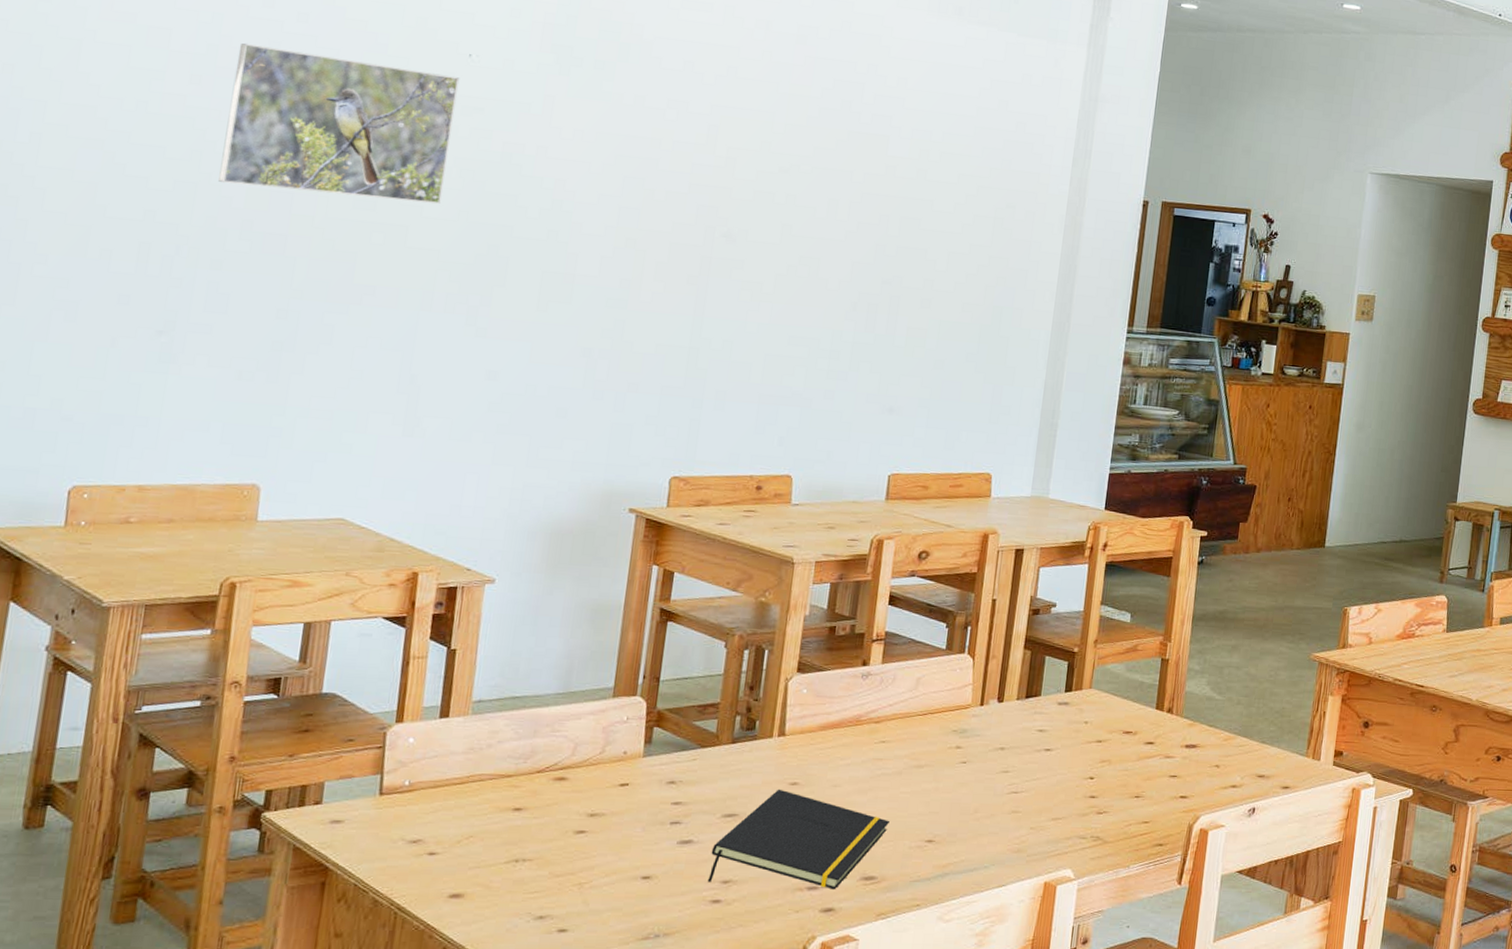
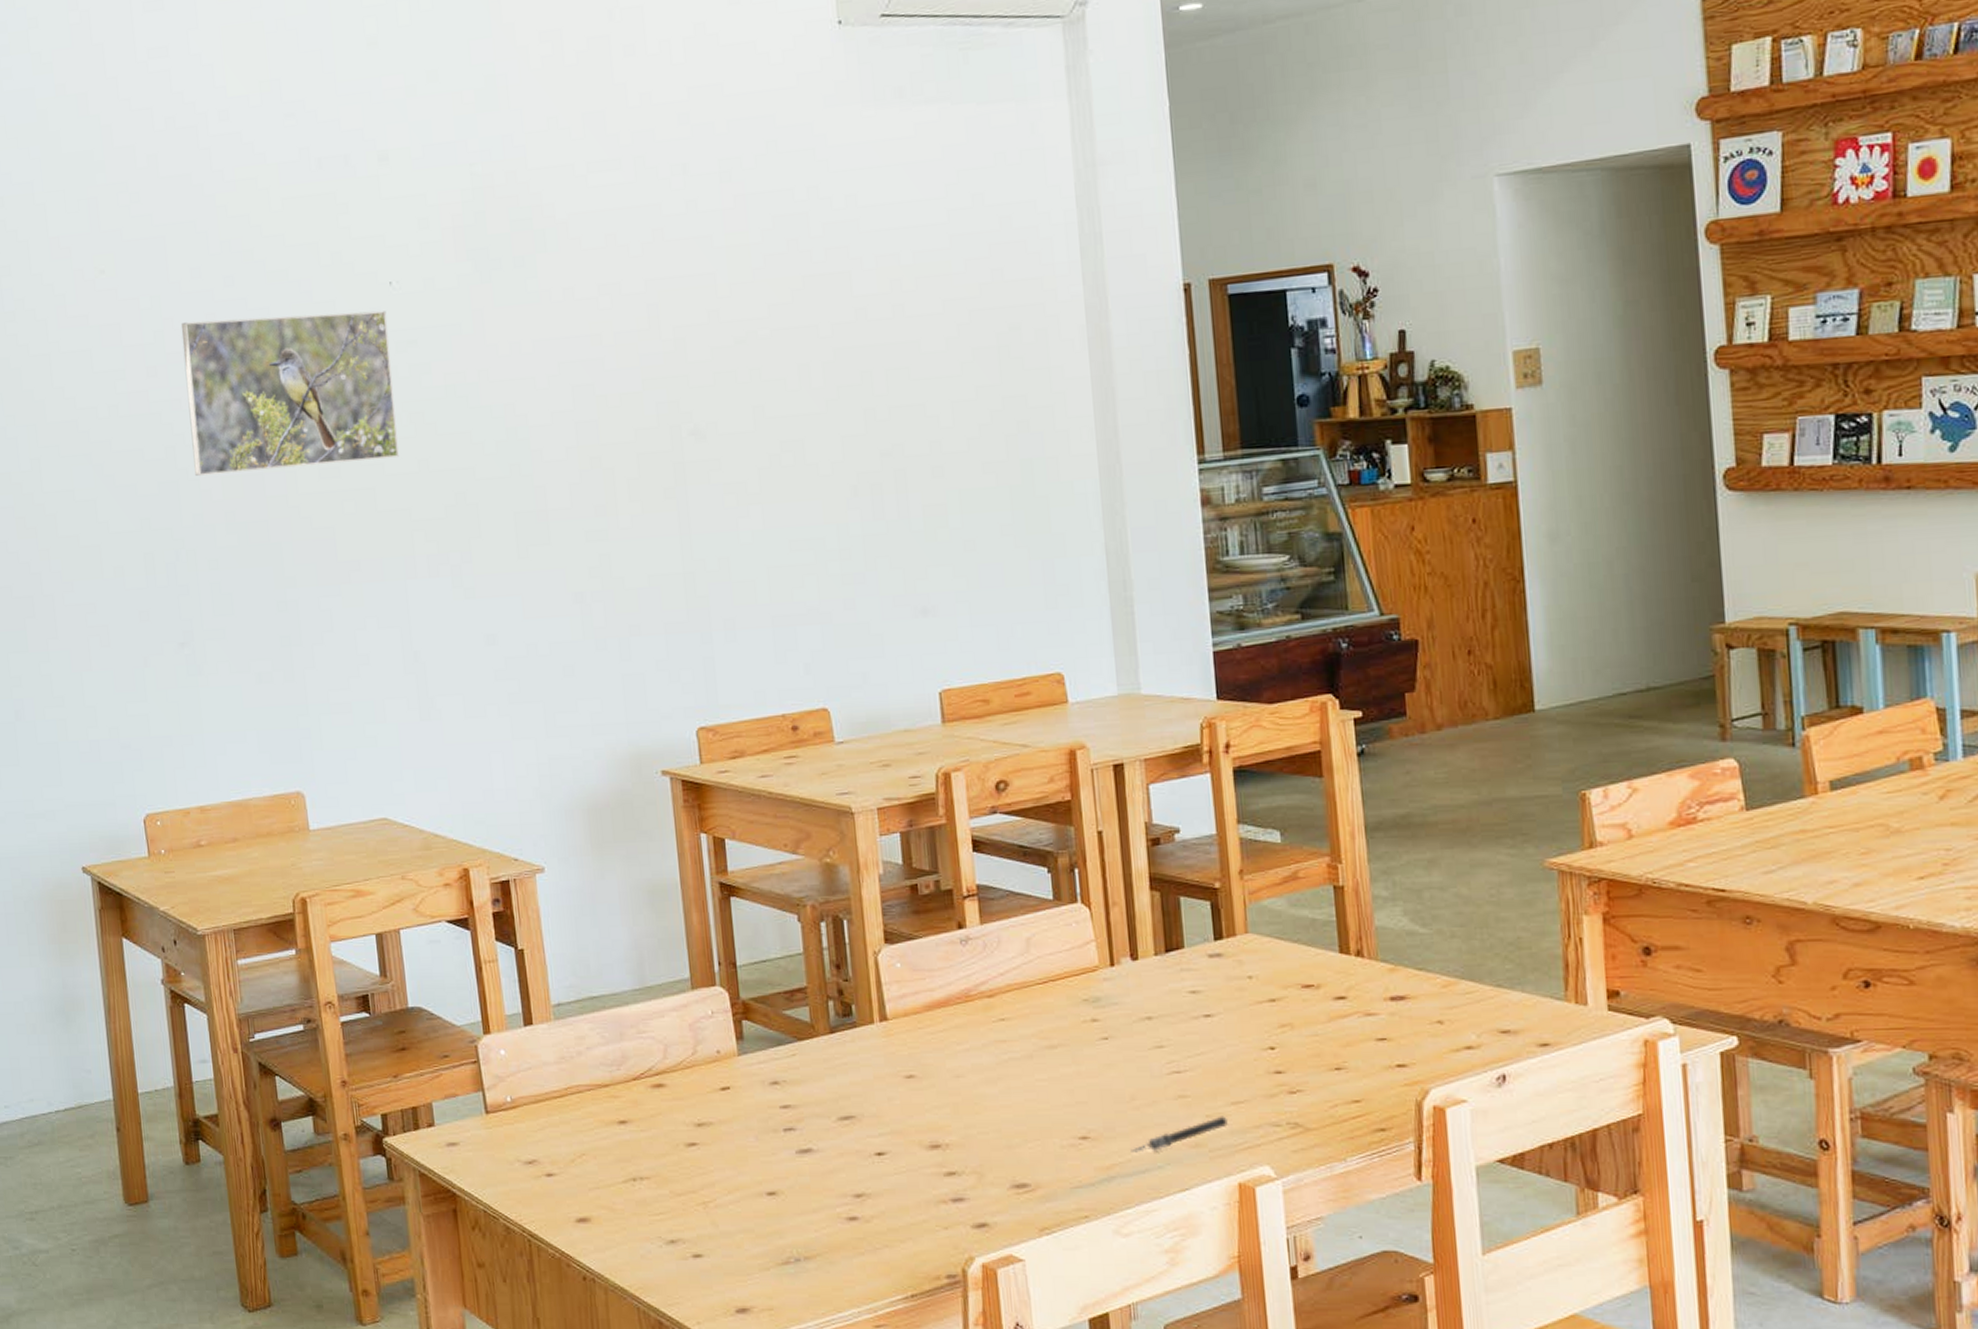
notepad: present [707,789,890,890] -> none [835,1083,1031,1201]
pen: none [965,828,1046,855] -> present [1130,1116,1228,1153]

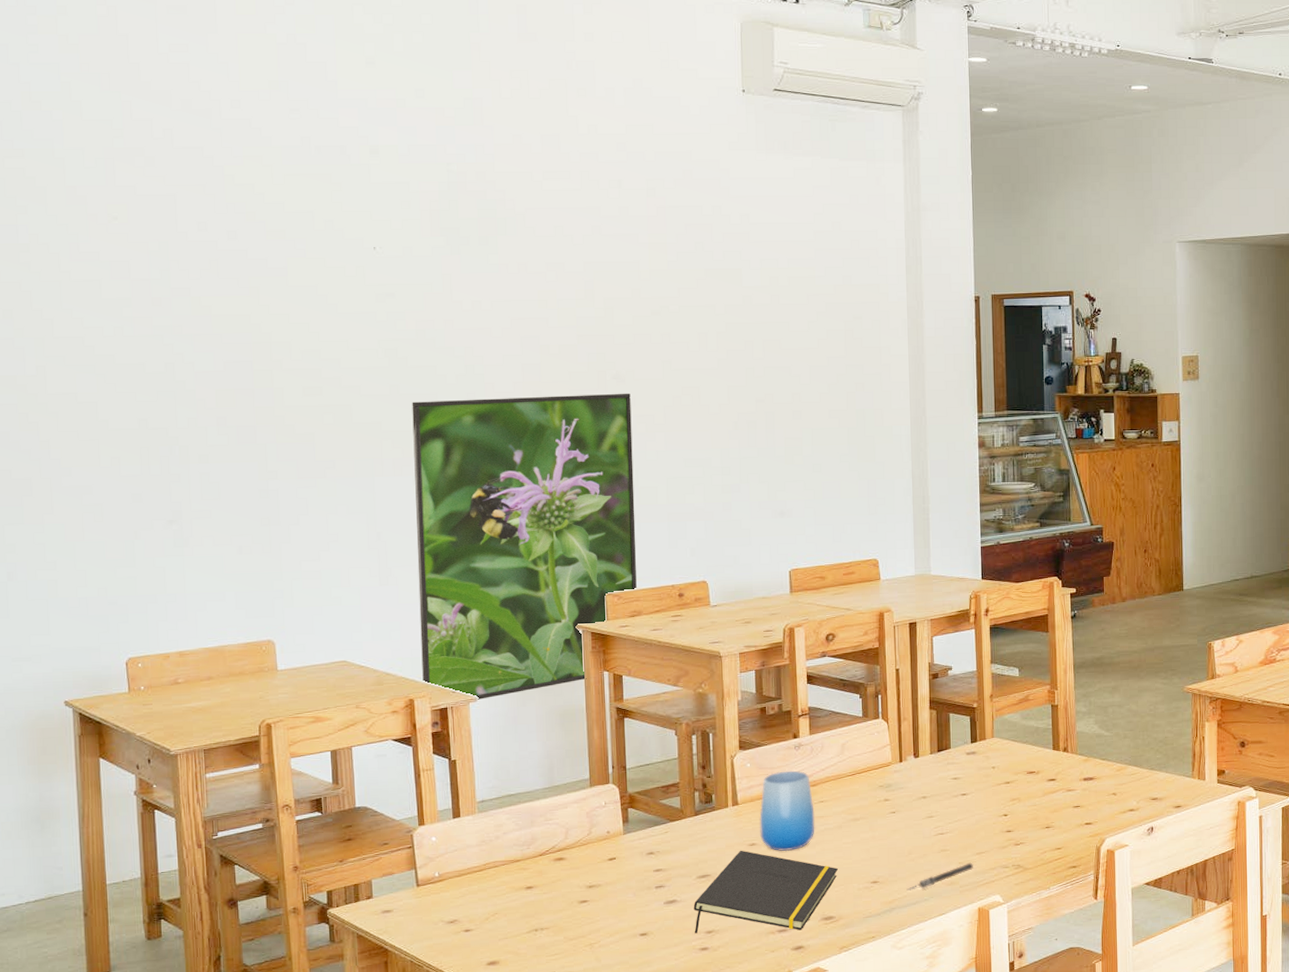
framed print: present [181,310,399,476] -> none [186,265,374,387]
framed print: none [445,453,737,872] -> present [412,393,637,701]
notepad: none [835,1083,1031,1201] -> present [693,850,838,933]
cup: none [917,974,996,1089] -> present [759,770,815,852]

